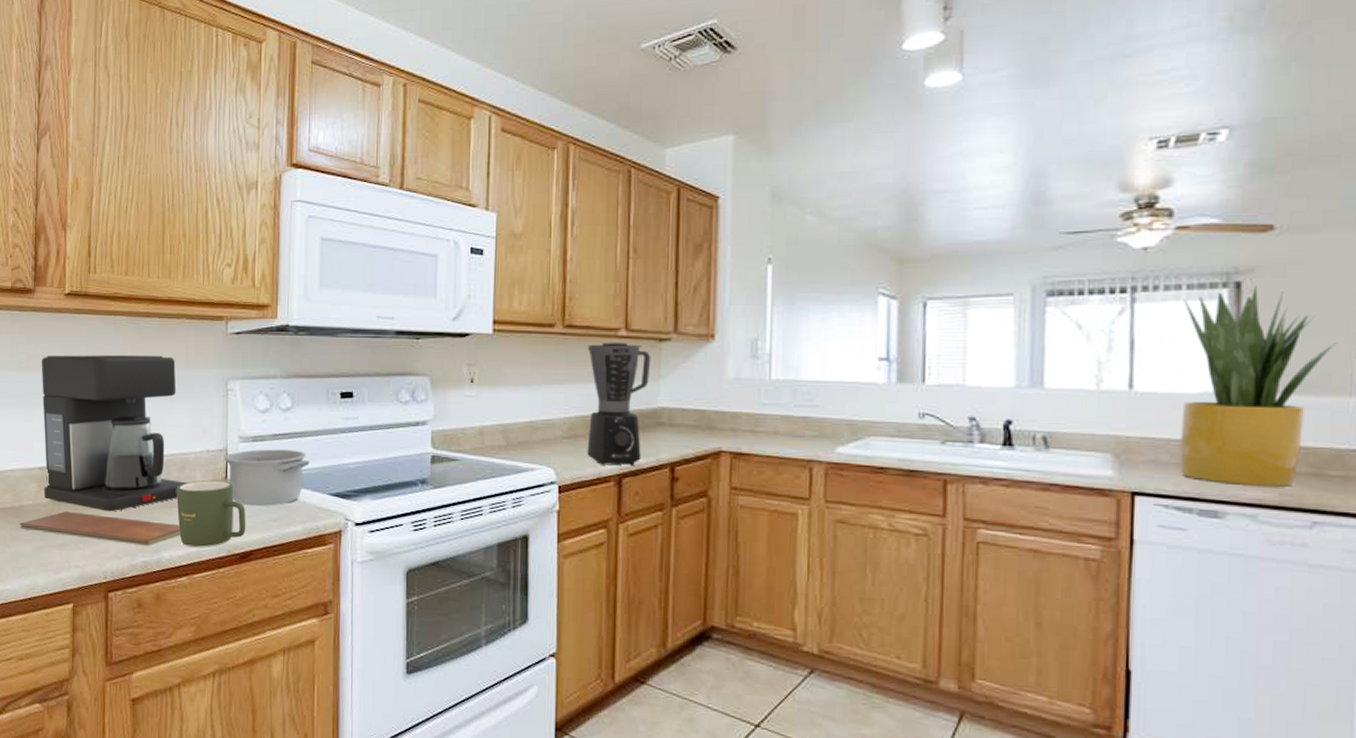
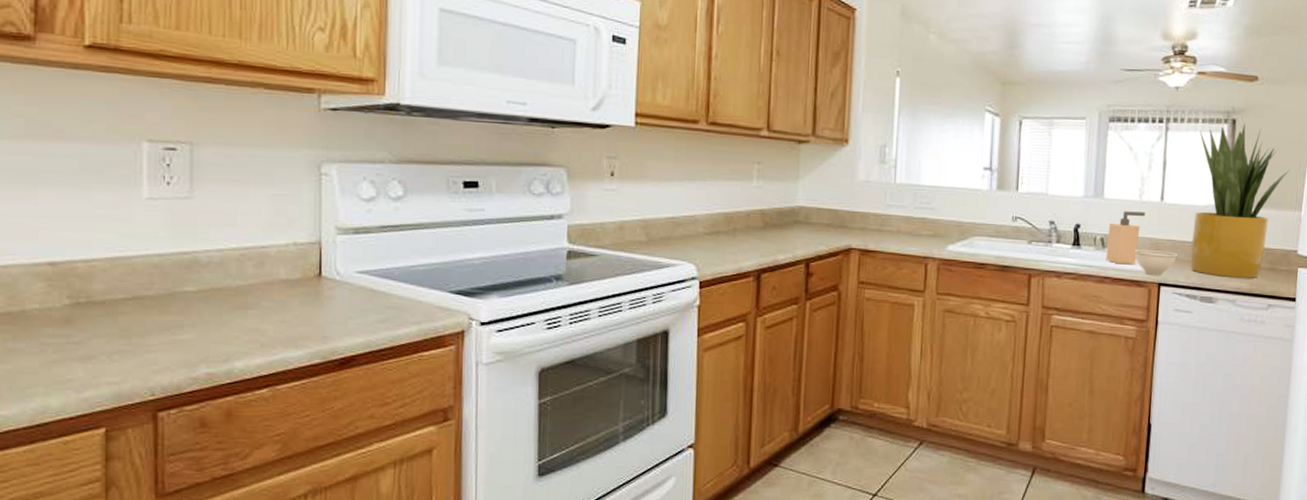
chopping board: present [19,511,180,547] -> none [19,317,259,356]
coffee maker: present [41,354,188,512] -> none [48,122,269,316]
mug: present [176,480,246,549] -> none [253,277,347,356]
cooking pot: present [224,449,310,507] -> none [317,242,426,307]
blender: present [587,343,651,465] -> none [728,141,791,261]
soap dispenser: none [1051,403,1106,469] -> present [1105,211,1145,265]
bowl: none [1091,450,1161,484] -> present [1133,249,1179,277]

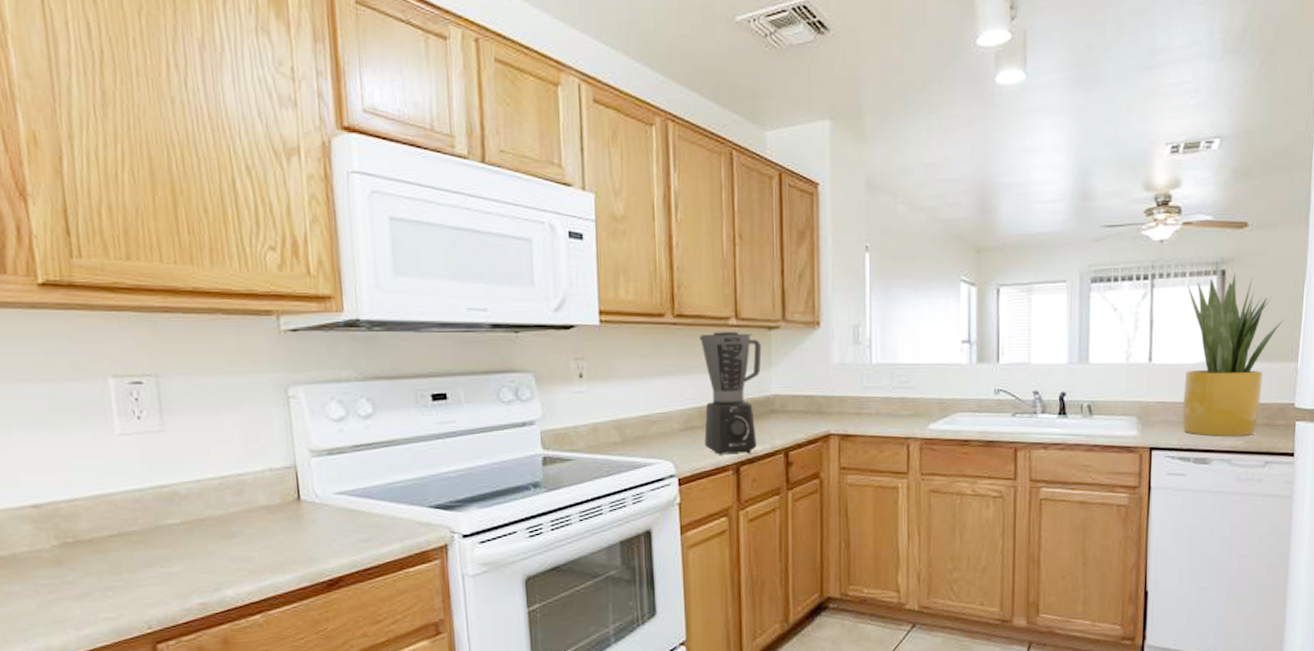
blender: none [728,141,791,261] -> present [698,332,762,455]
soap dispenser: present [1105,211,1145,265] -> none [1094,375,1133,431]
bowl: present [1133,249,1179,277] -> none [1122,414,1170,441]

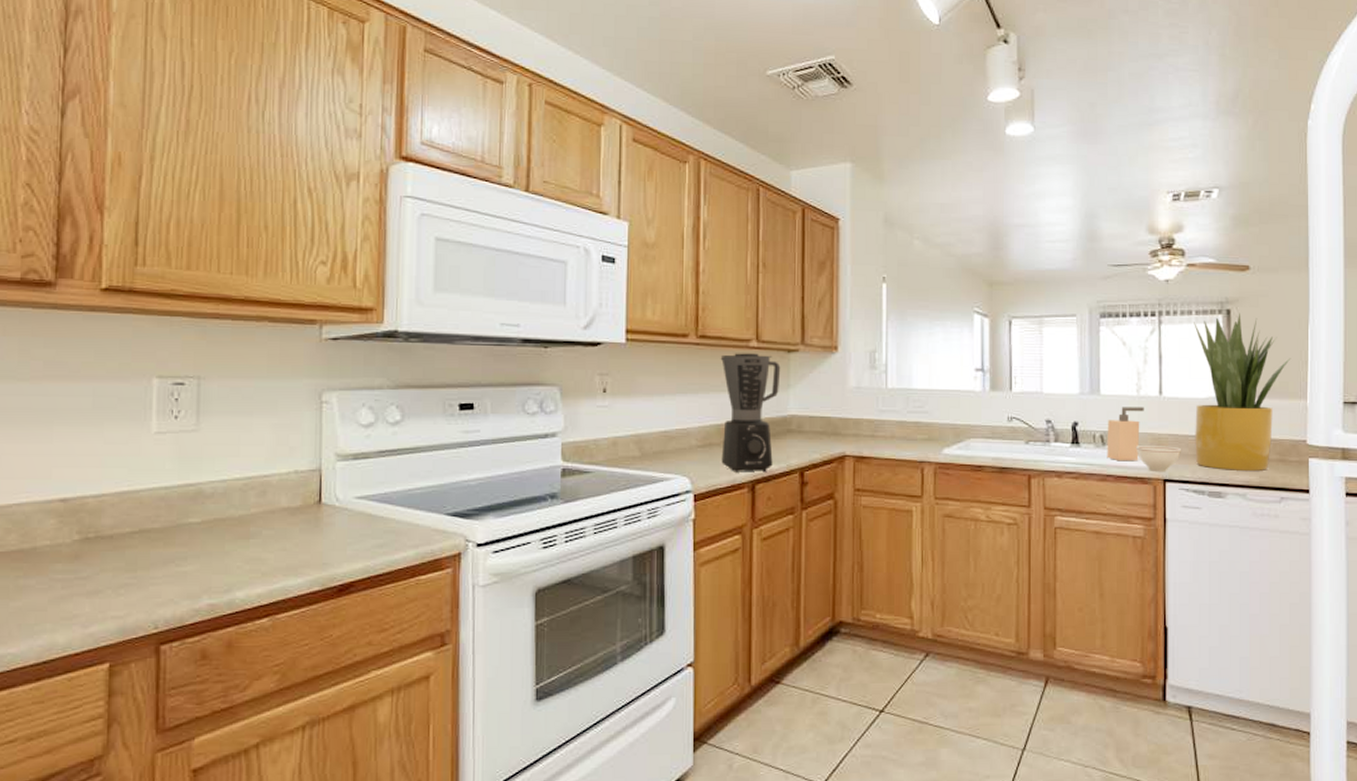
soap dispenser: none [1094,375,1133,431] -> present [1107,407,1144,462]
bowl: none [1122,414,1170,441] -> present [1135,446,1182,473]

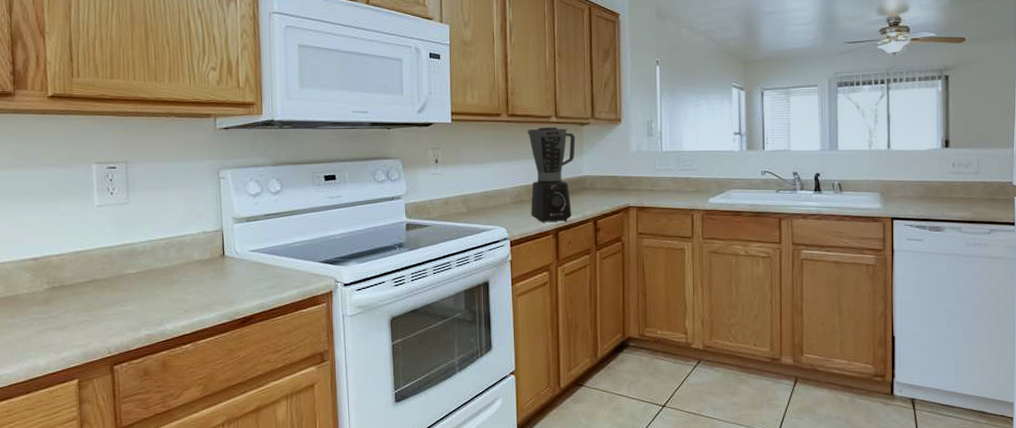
soap dispenser: present [1107,407,1144,462] -> none [844,159,875,204]
bowl: present [1135,446,1182,473] -> none [867,190,907,212]
planter: present [1194,312,1291,471] -> none [917,77,1000,209]

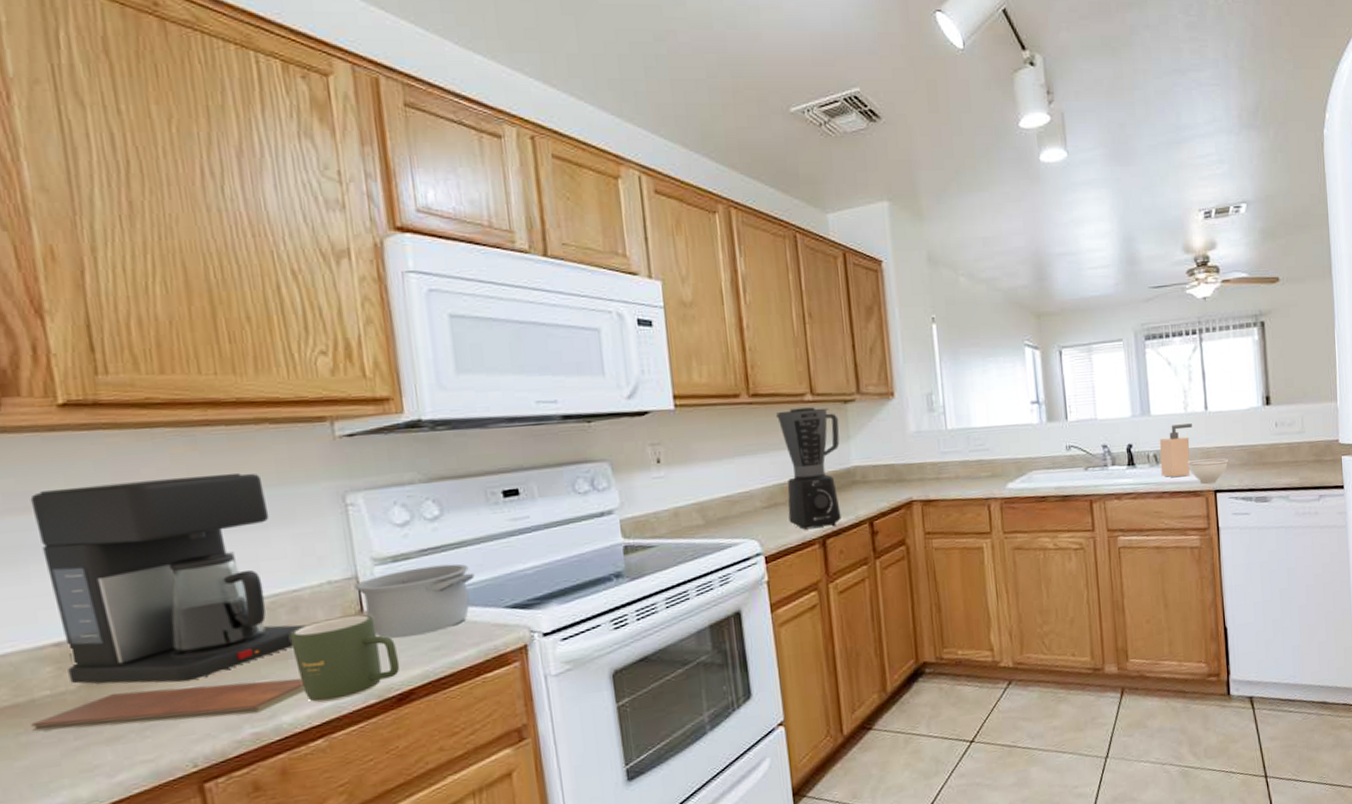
chopping board: none [15,296,182,321] -> present [31,678,305,732]
coffee maker: none [27,150,187,294] -> present [30,473,307,684]
mug: none [176,257,245,319] -> present [290,614,400,704]
cooking pot: none [220,226,300,278] -> present [354,563,475,639]
soap dispenser: none [844,159,875,204] -> present [1160,423,1192,478]
bowl: none [867,190,907,212] -> present [1186,458,1229,485]

